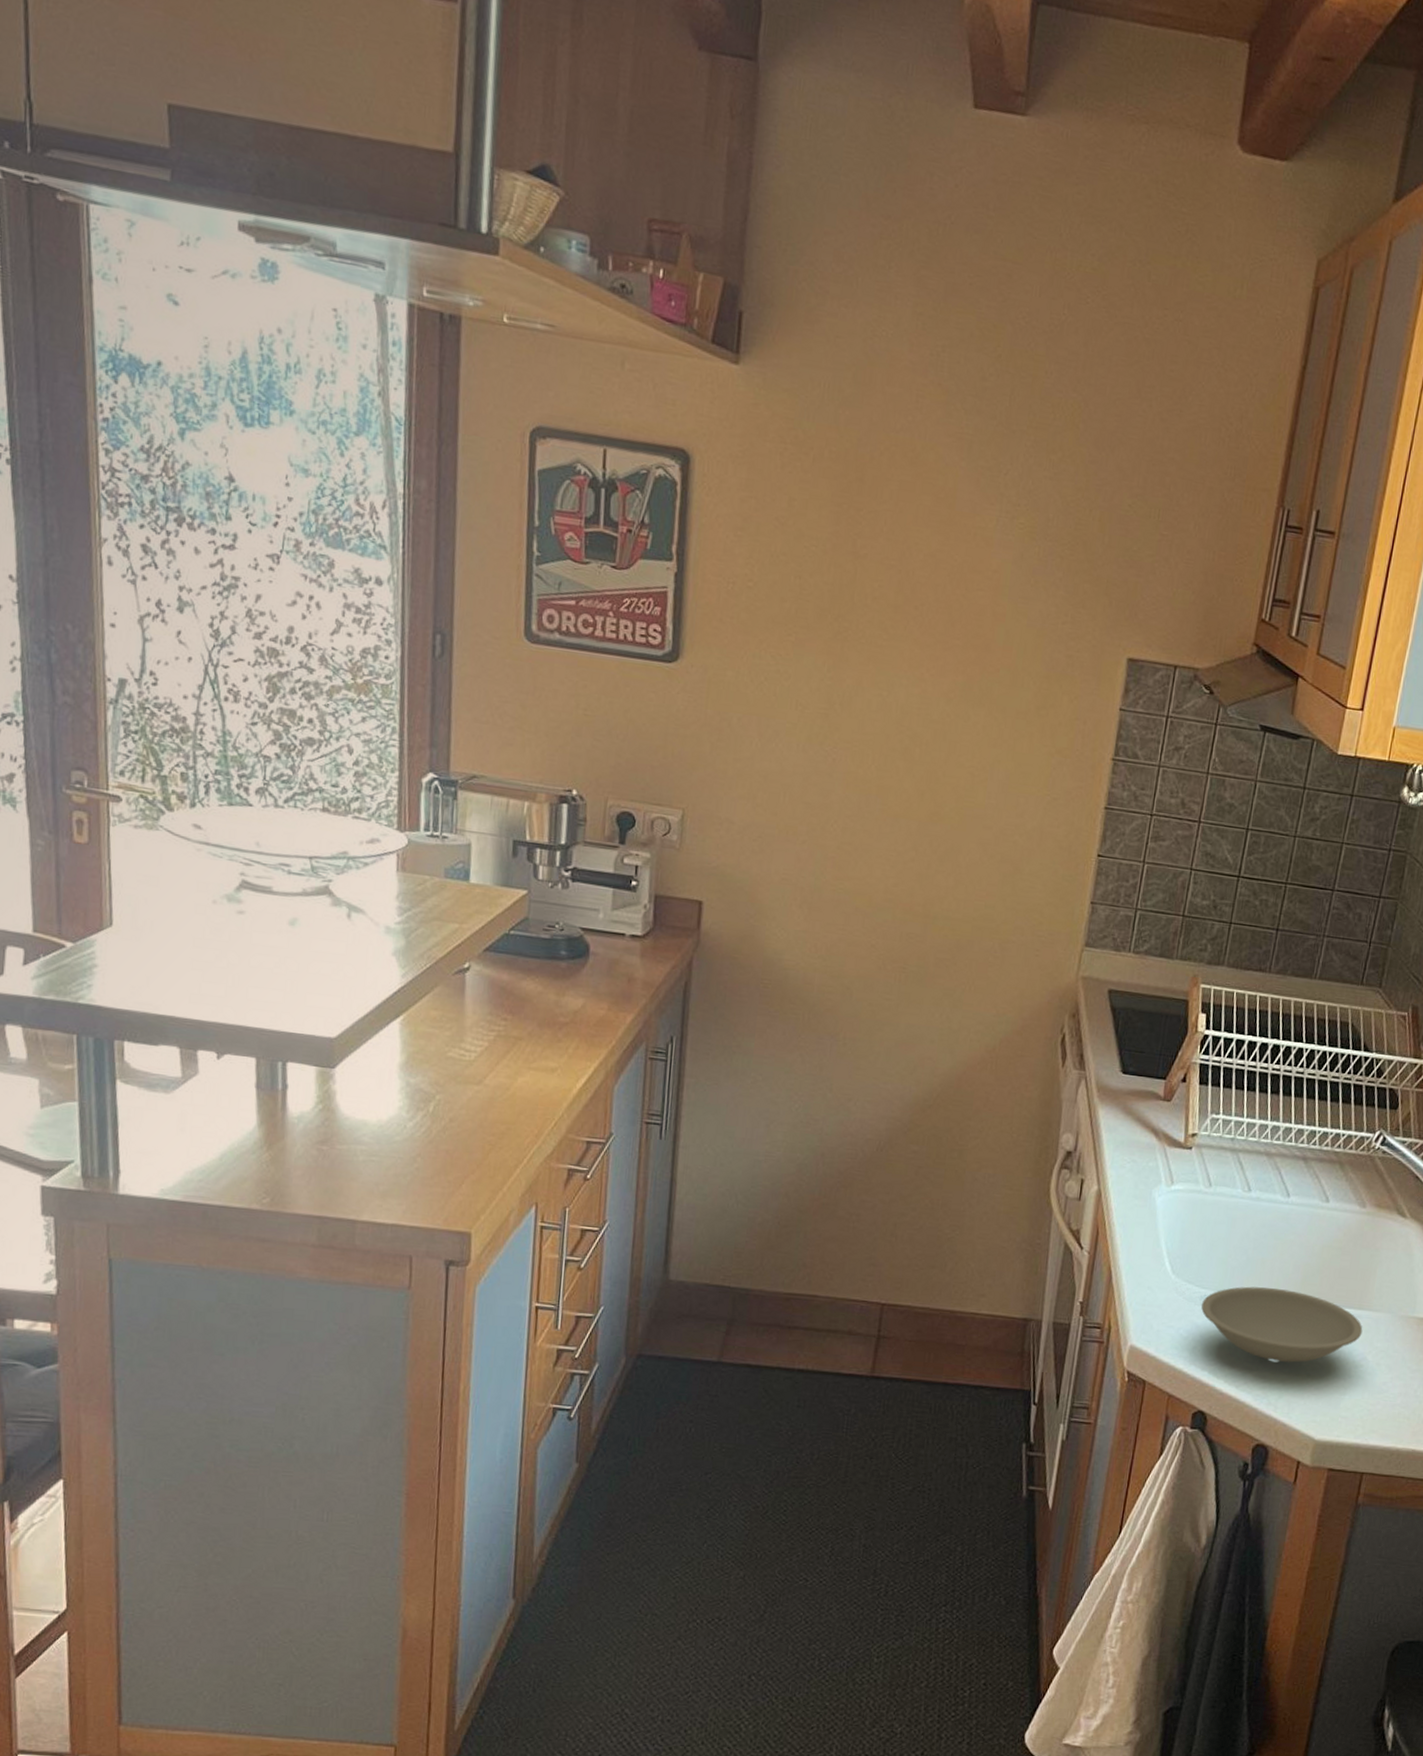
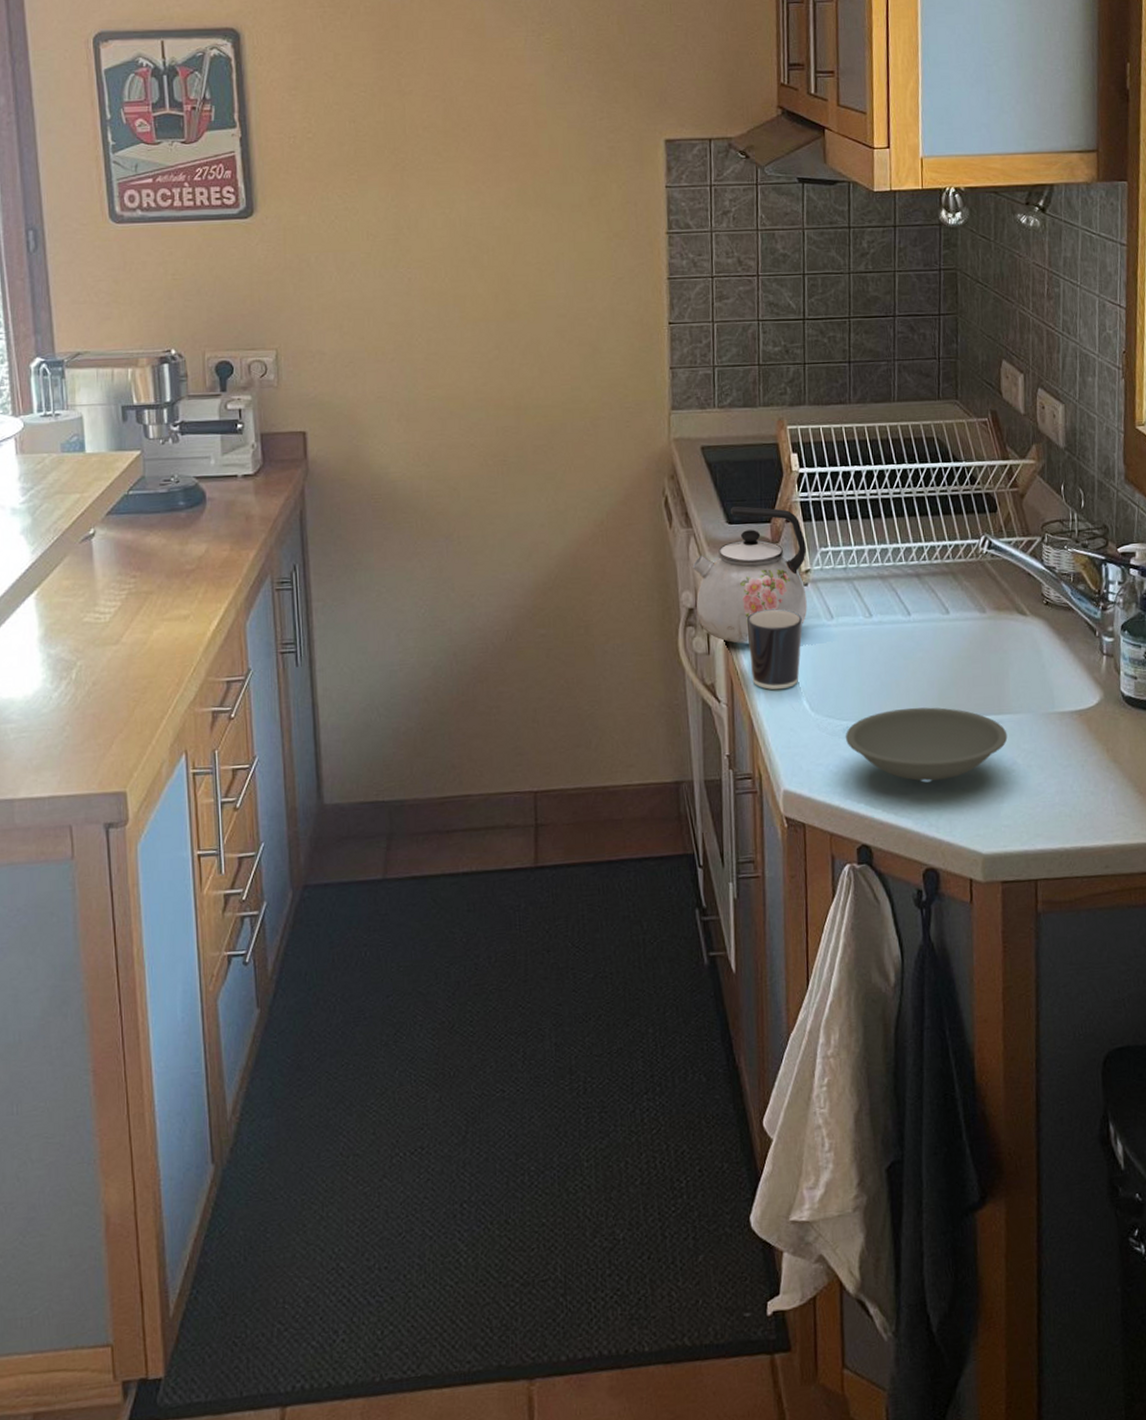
kettle: none [1074,1056,1198,1197] -> present [692,506,807,644]
mug: none [1118,1165,1181,1248] -> present [746,608,803,690]

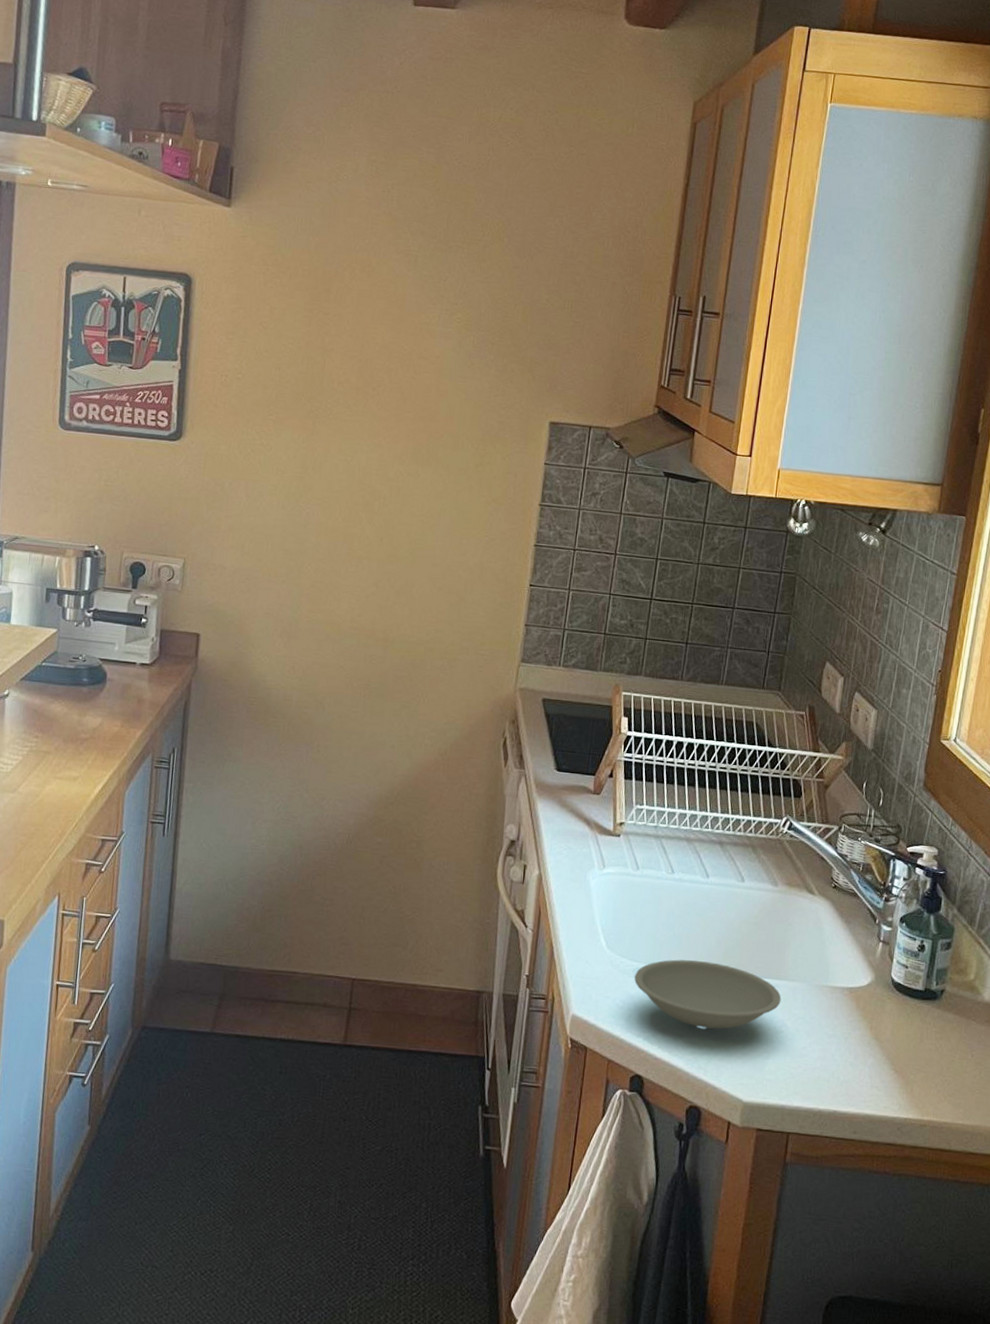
kettle: present [692,506,807,644] -> none [518,755,624,880]
mug: present [746,608,803,690] -> none [558,851,612,925]

